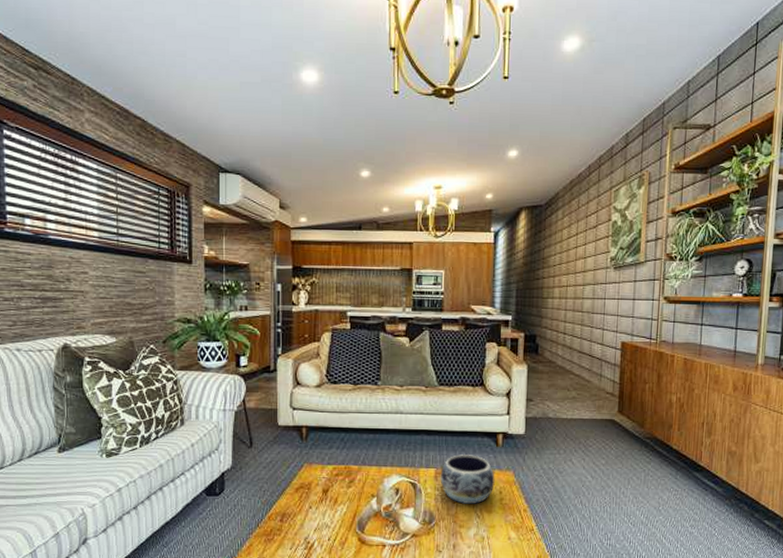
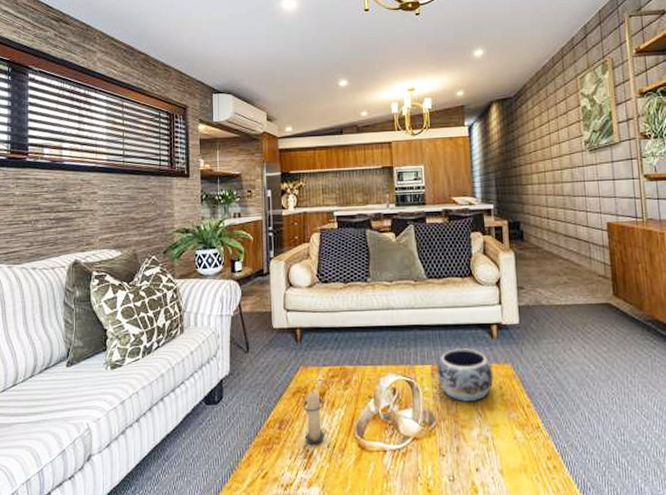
candle: none [305,485,327,537] -> present [302,389,325,444]

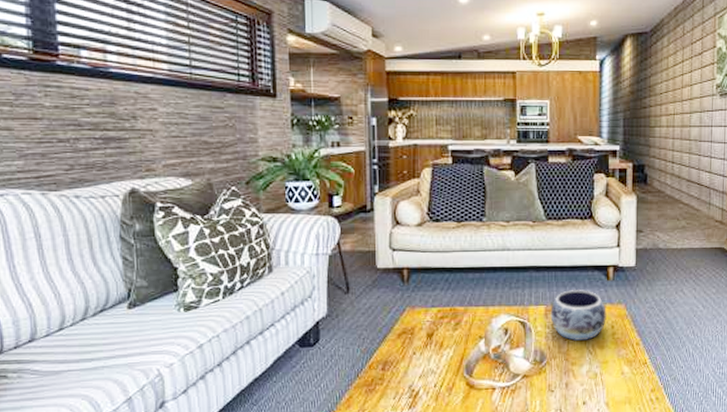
candle: present [302,389,325,444] -> none [408,330,432,384]

